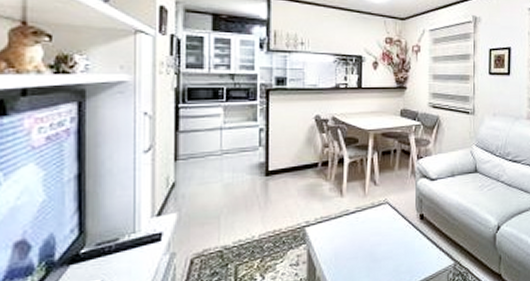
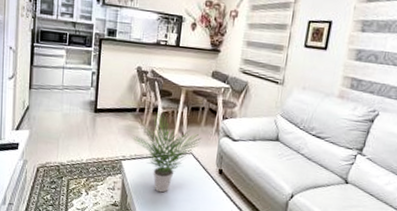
potted plant: none [316,163,397,256] -> present [132,112,202,193]

